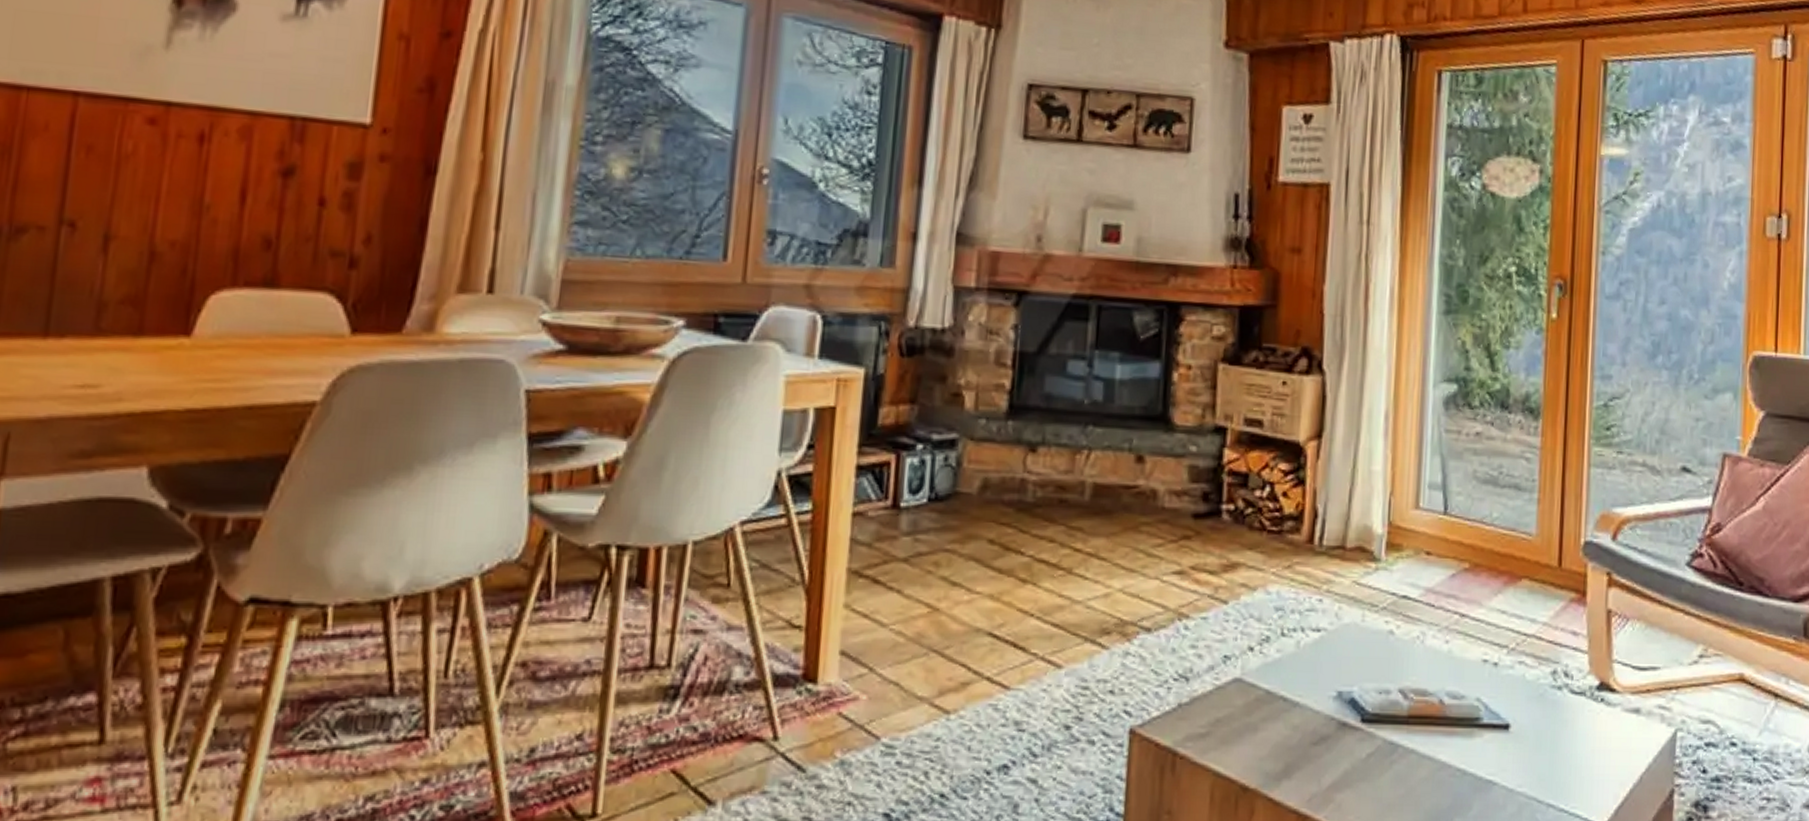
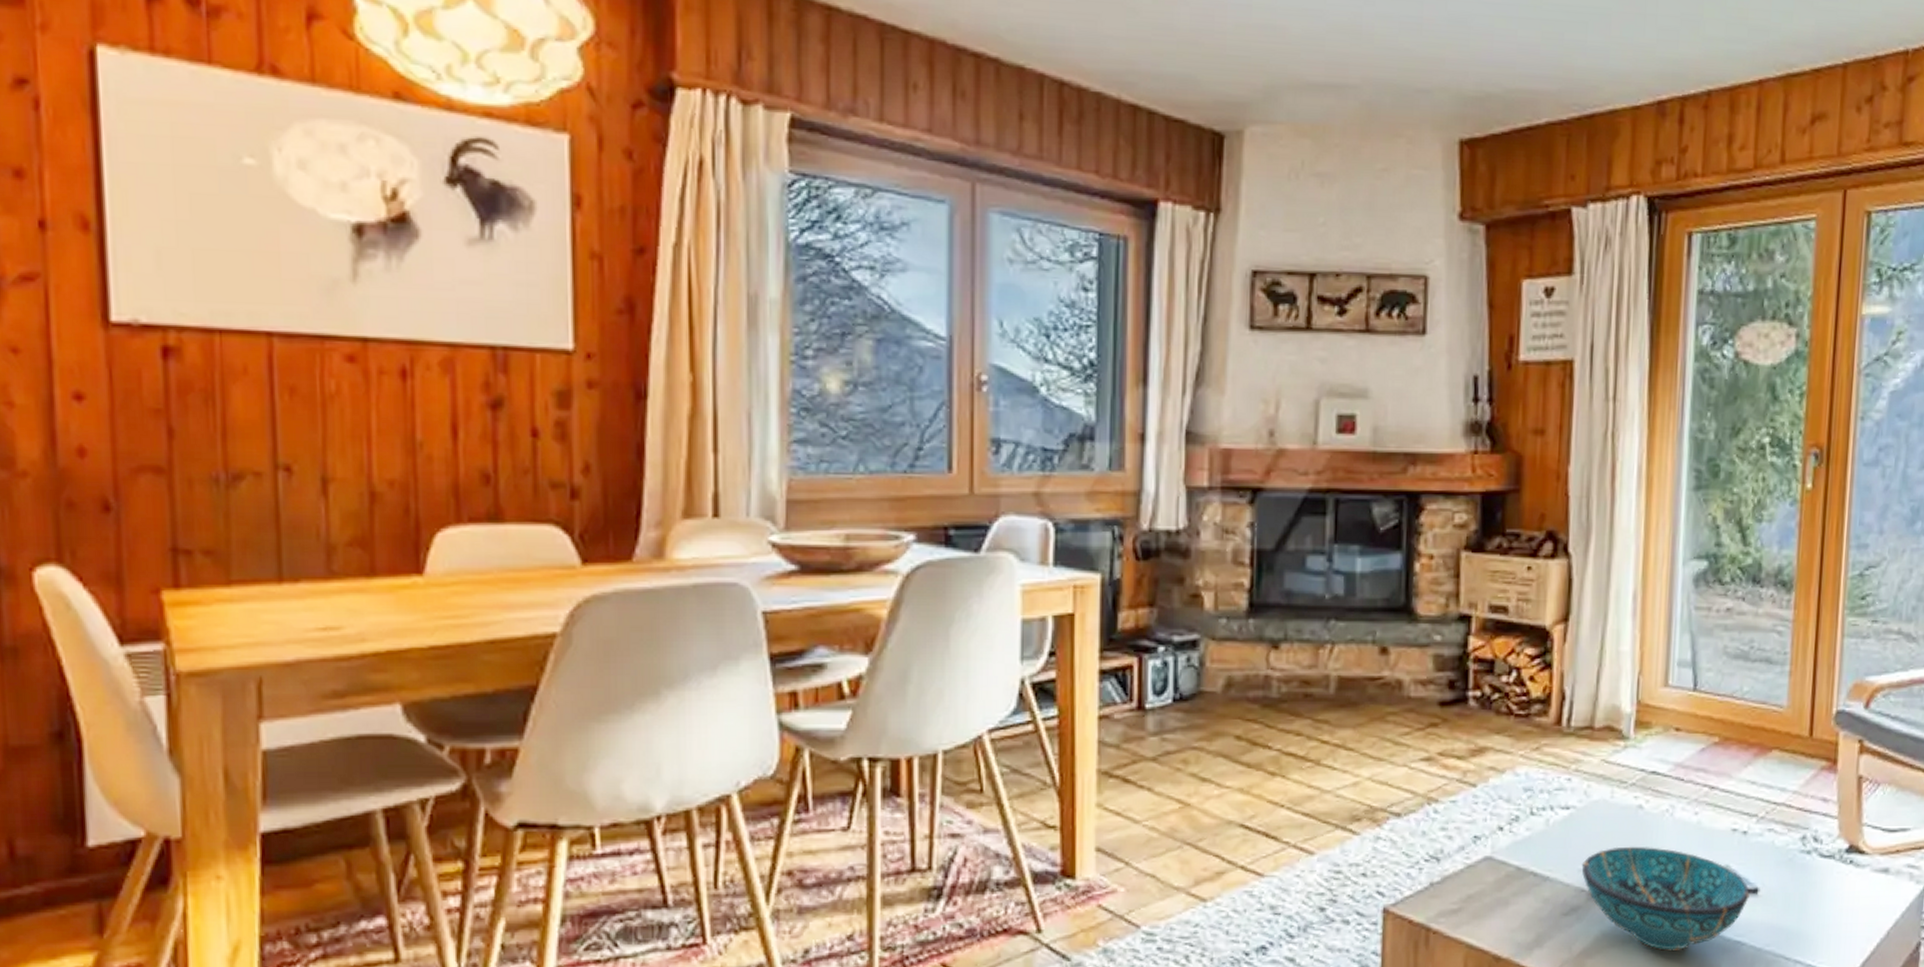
decorative bowl: none [1332,673,1501,788] -> present [1581,846,1750,951]

